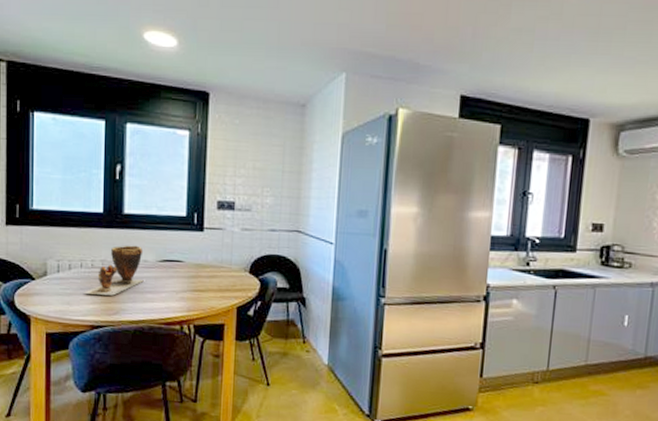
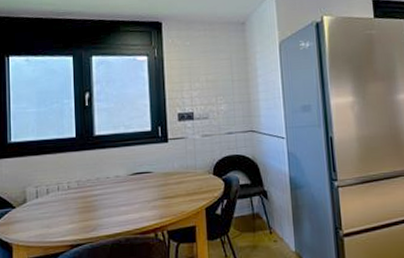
clay pot: present [84,245,144,296] -> none [62,163,117,215]

